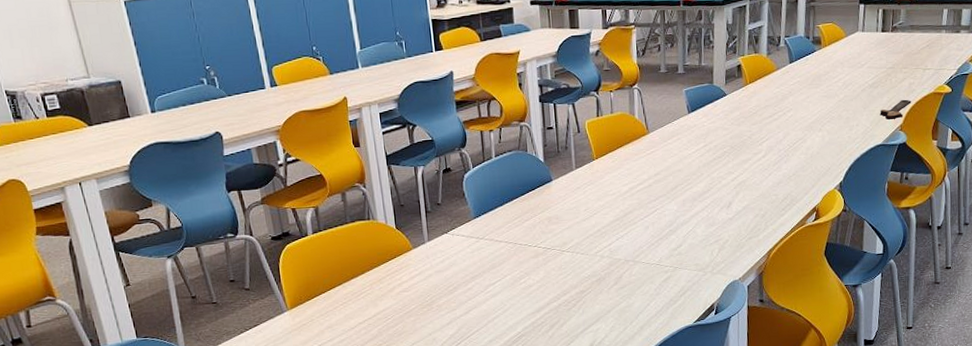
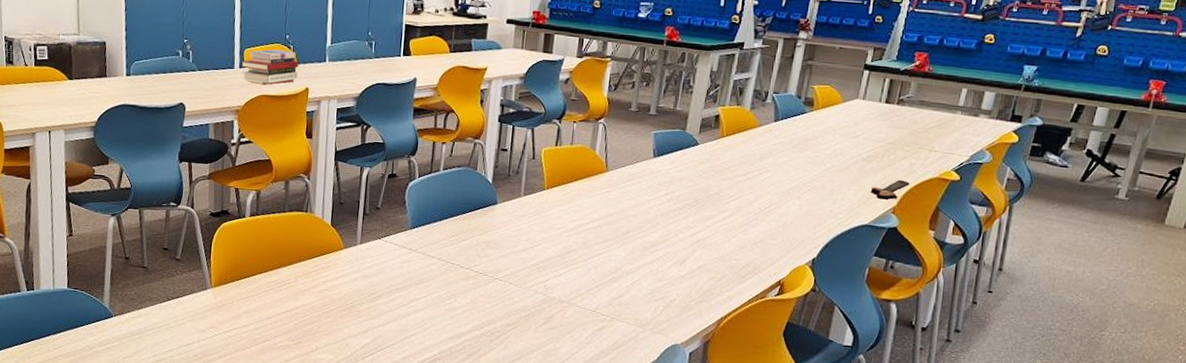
books: none [271,62,334,101] -> present [241,49,299,85]

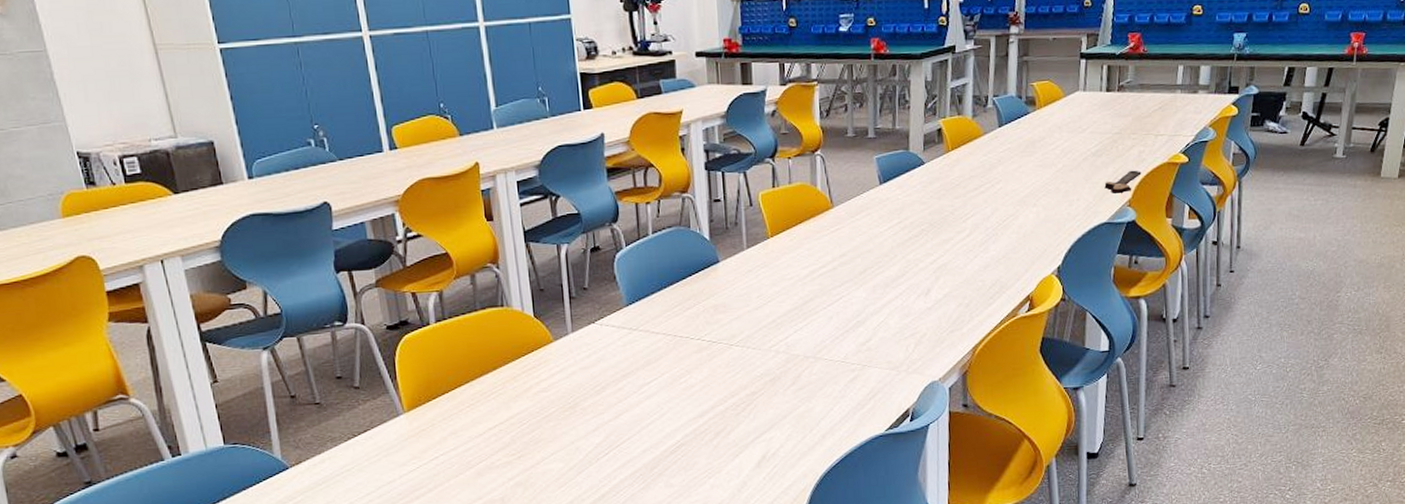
books: present [241,49,299,85] -> none [391,121,464,166]

